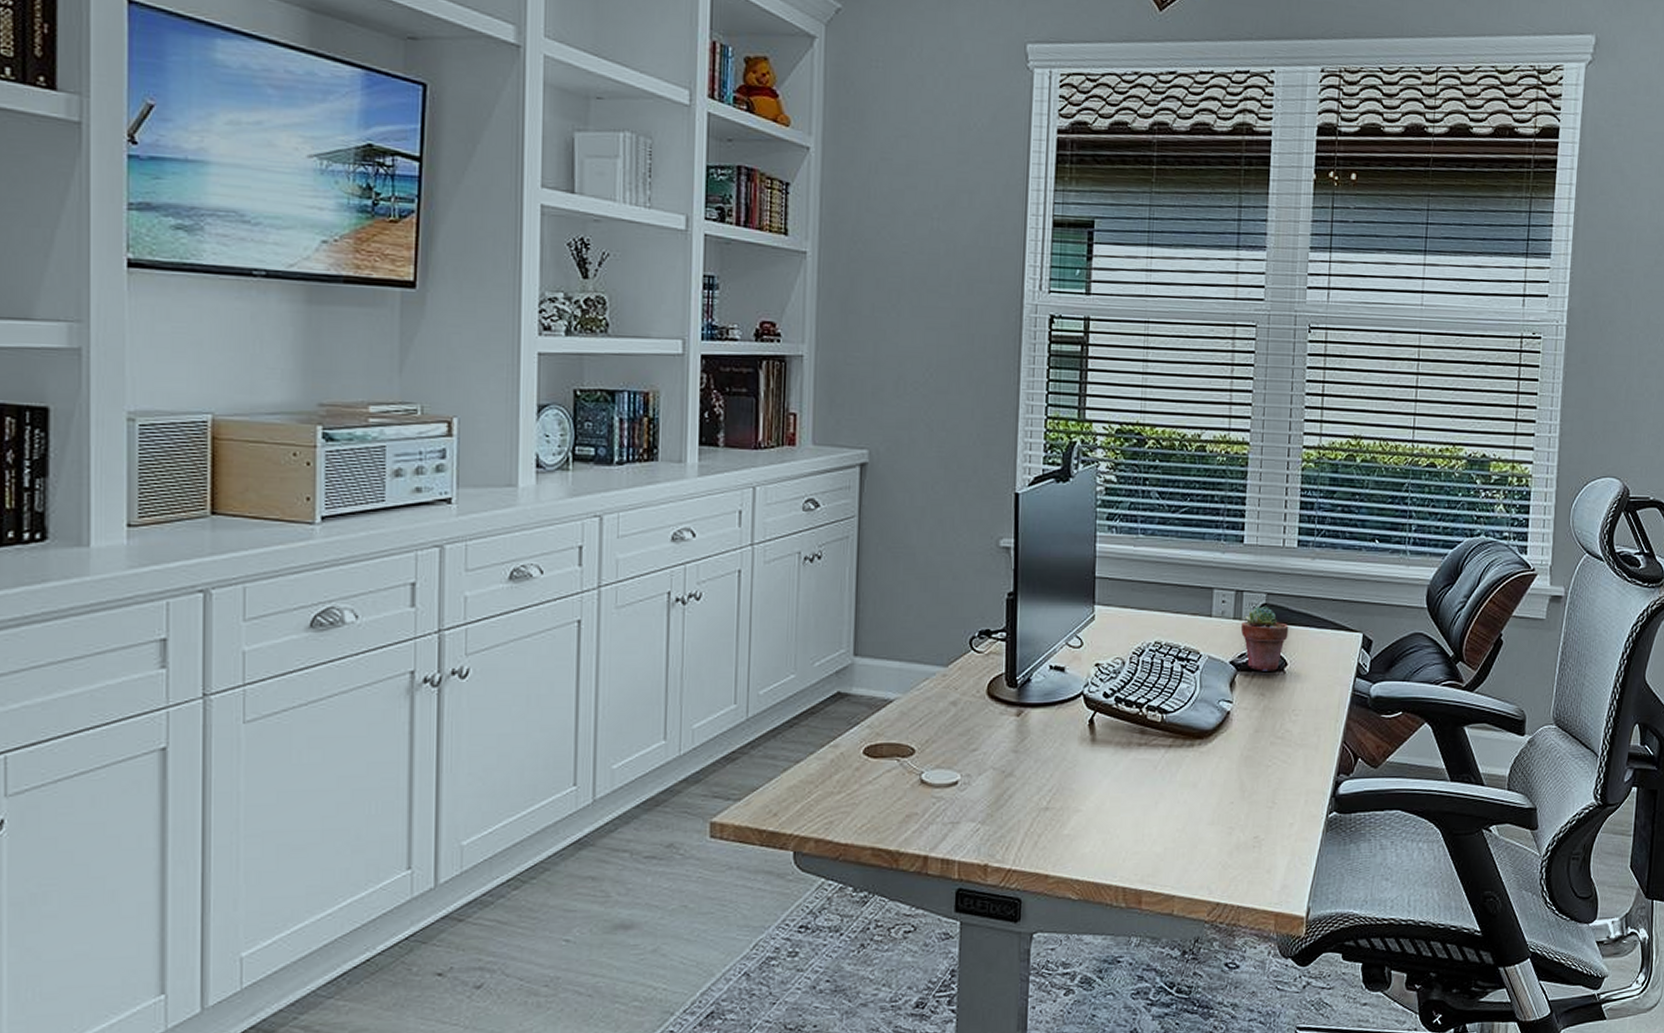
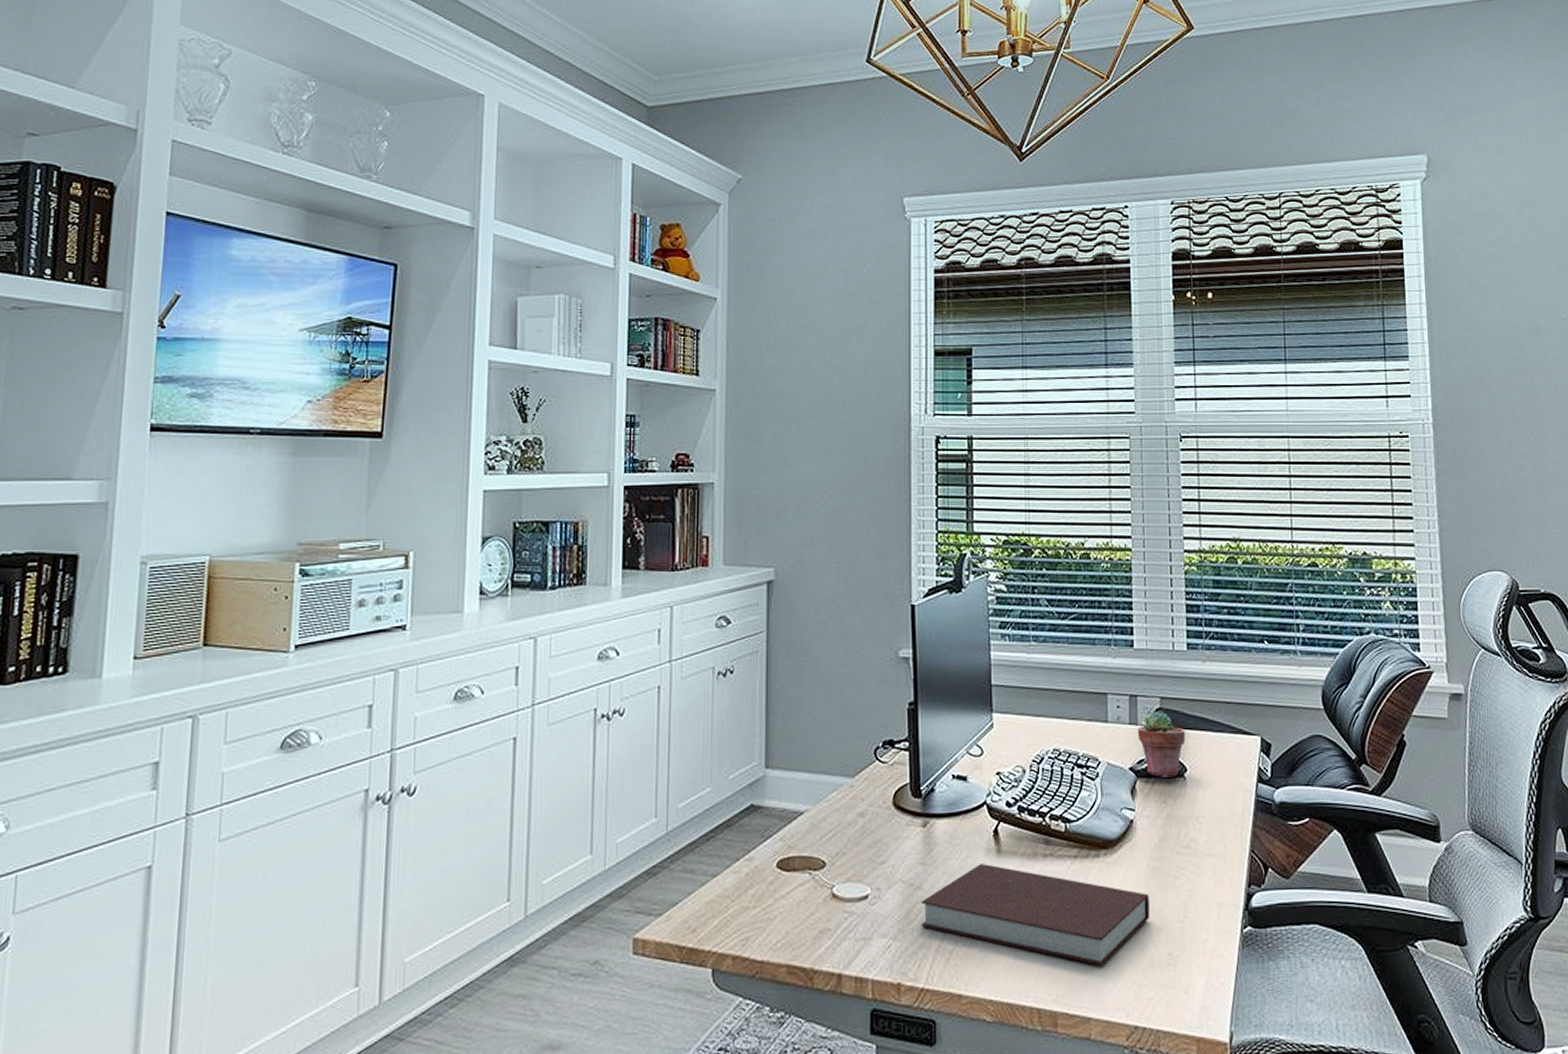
notebook: none [1010,752,1240,848] -> present [921,864,1150,965]

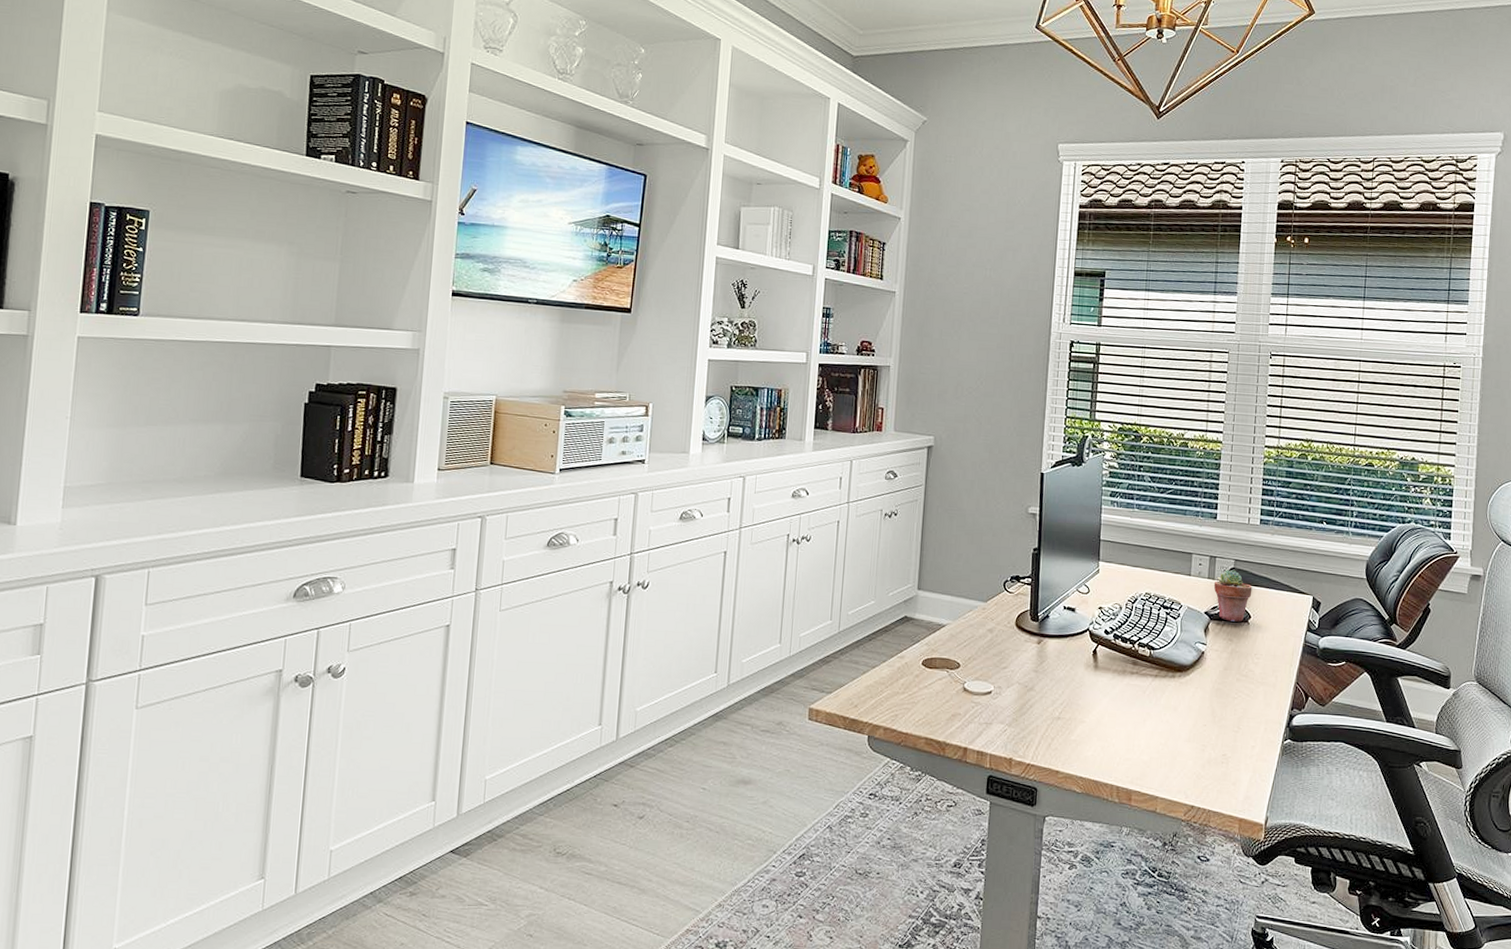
notebook: present [921,864,1150,965] -> none [1031,675,1212,759]

